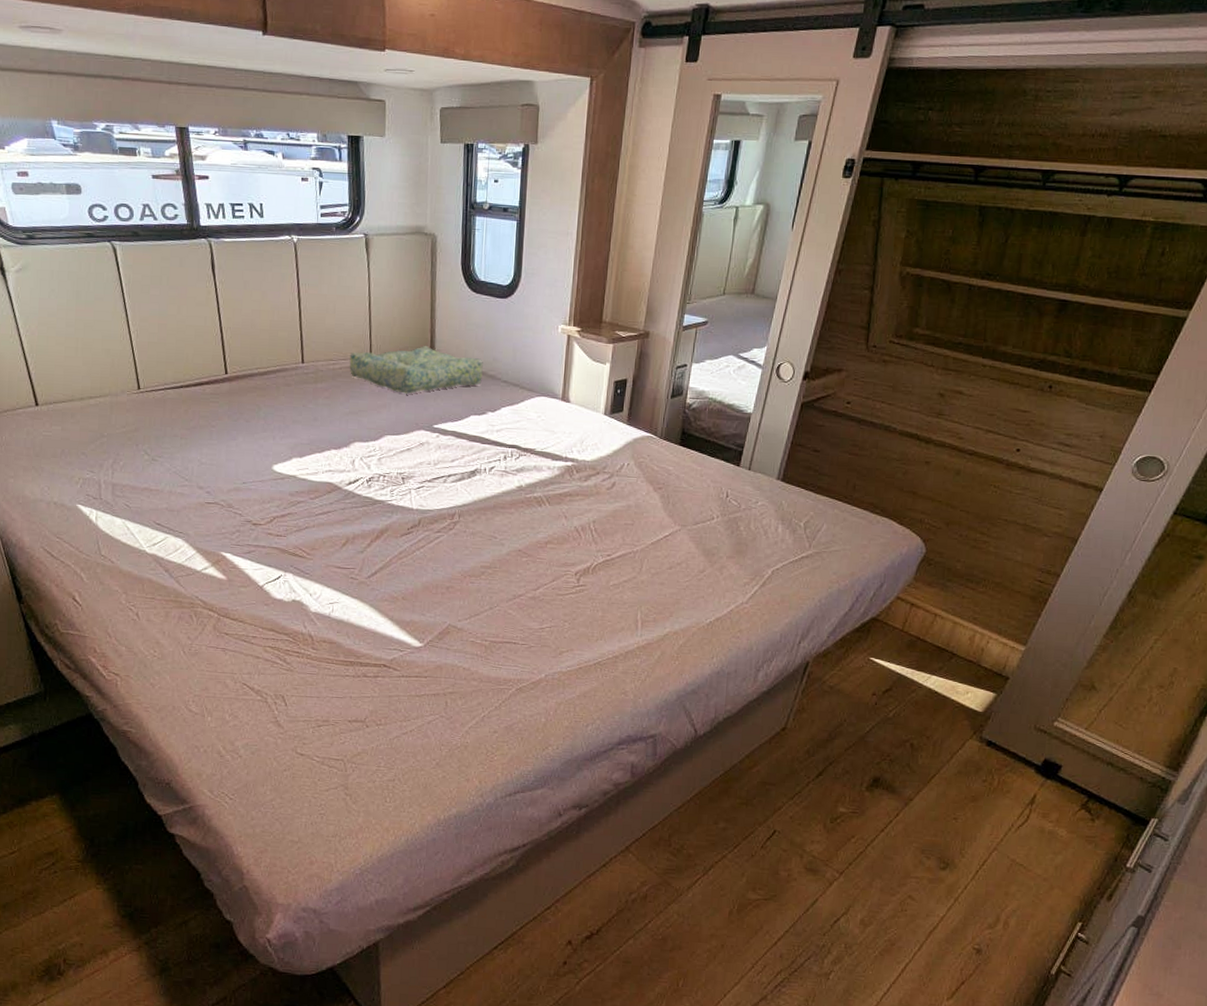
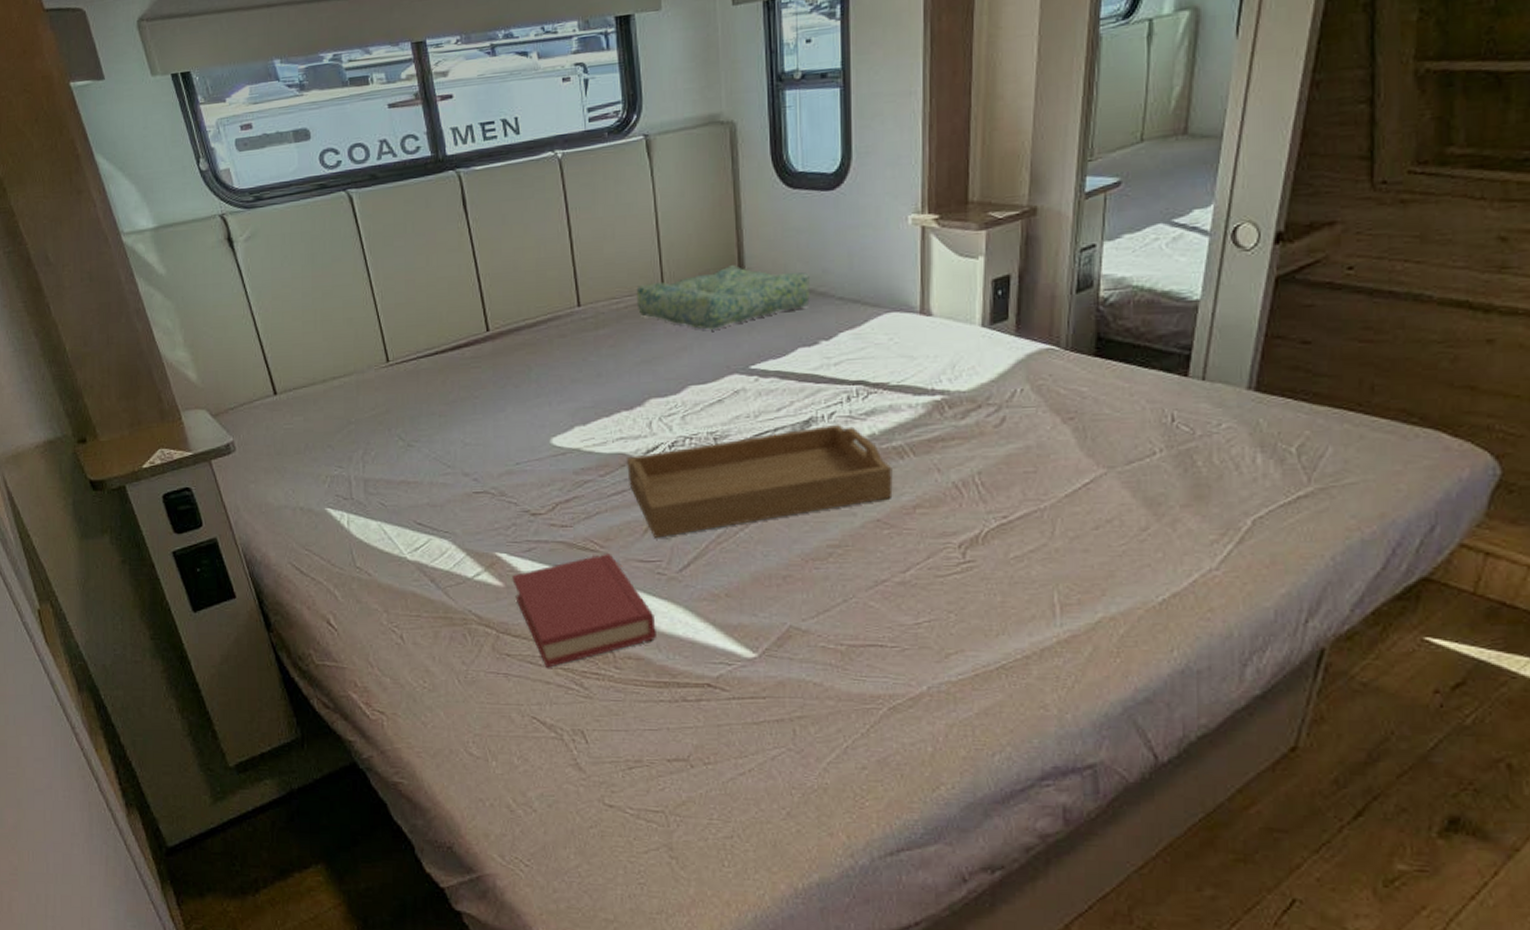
hardback book: none [234,560,347,646] -> present [512,554,656,668]
serving tray: none [332,476,533,551] -> present [626,424,893,538]

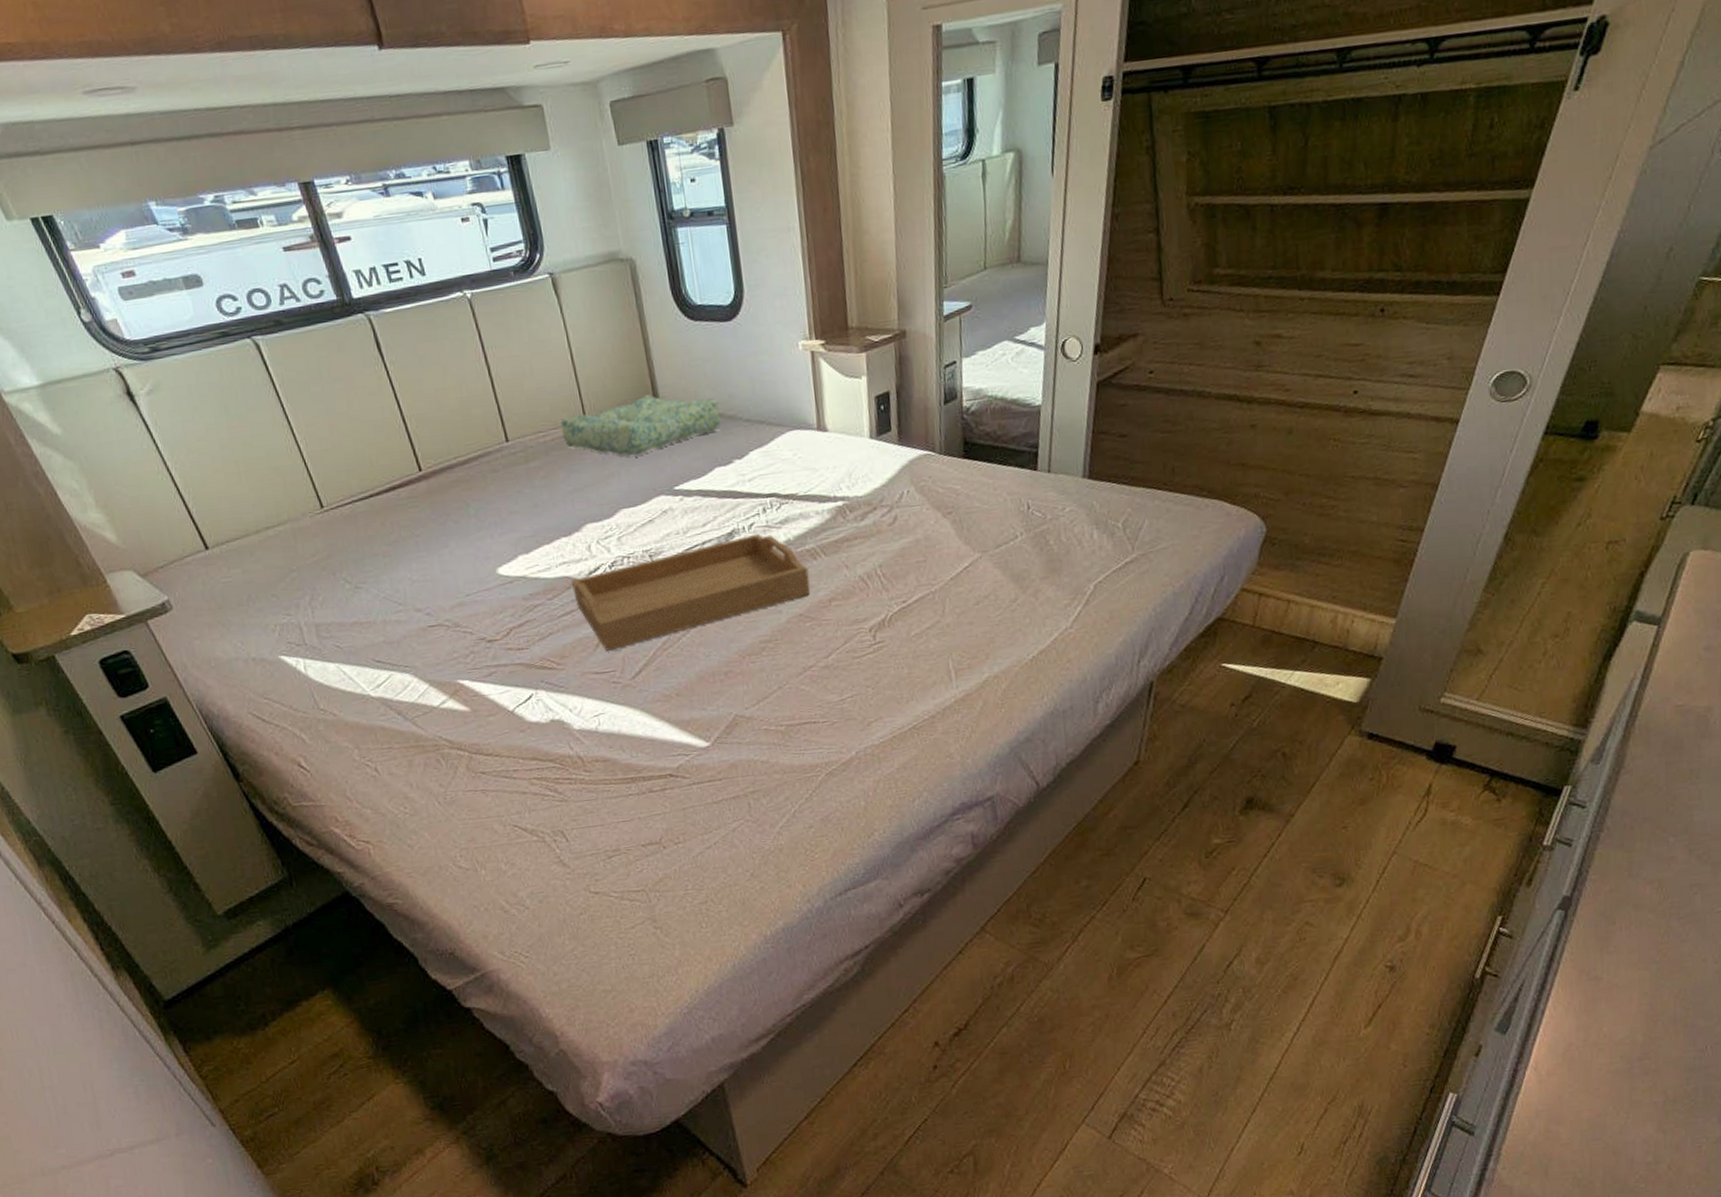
hardback book: present [512,554,656,668] -> none [477,669,619,780]

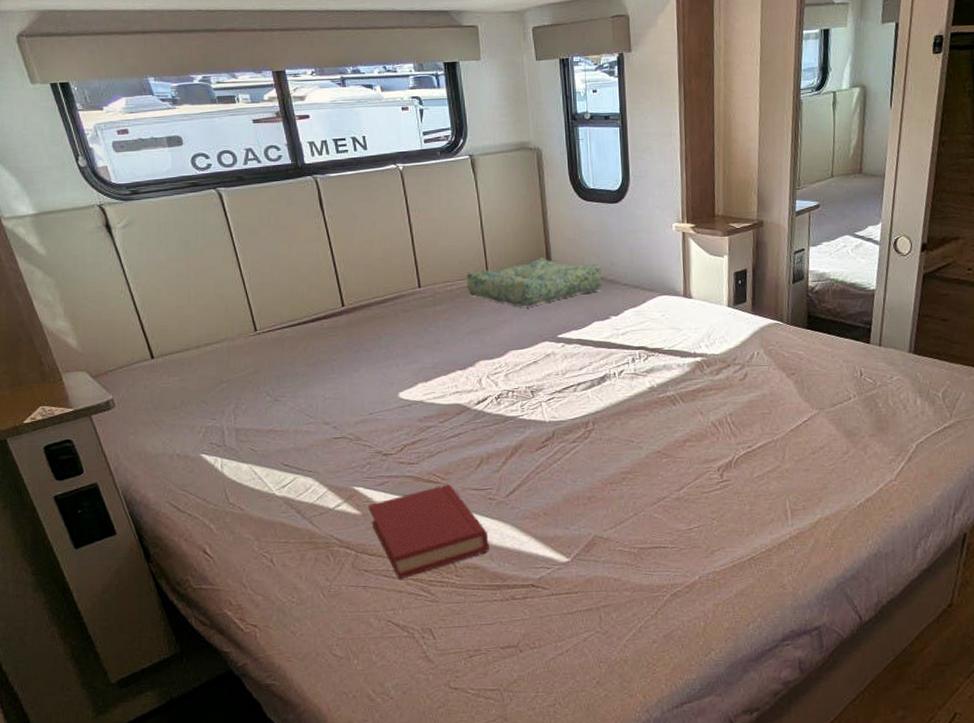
hardback book: none [477,669,619,780] -> present [368,484,489,579]
serving tray: present [570,533,811,651] -> none [461,379,669,471]

